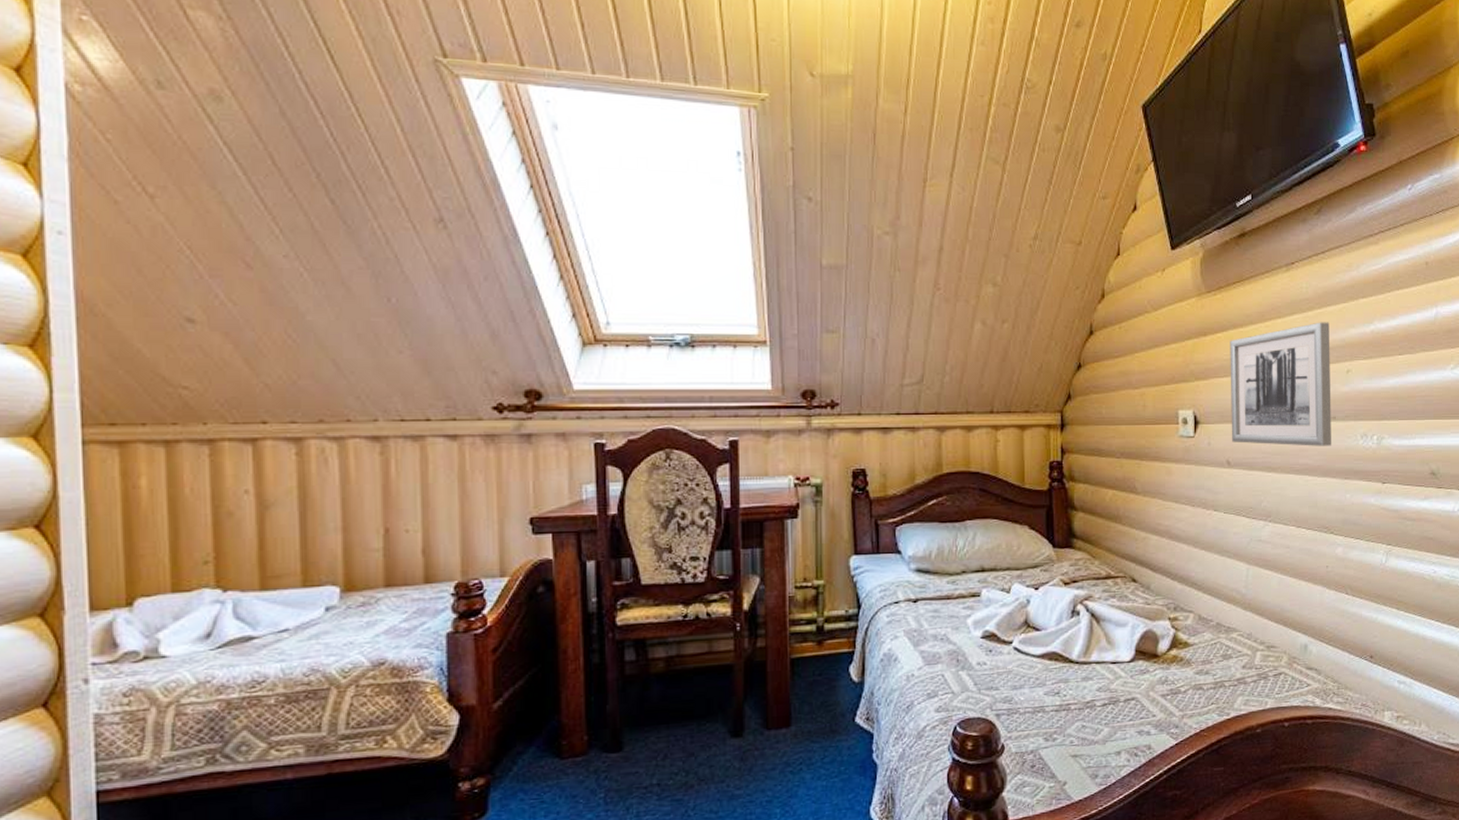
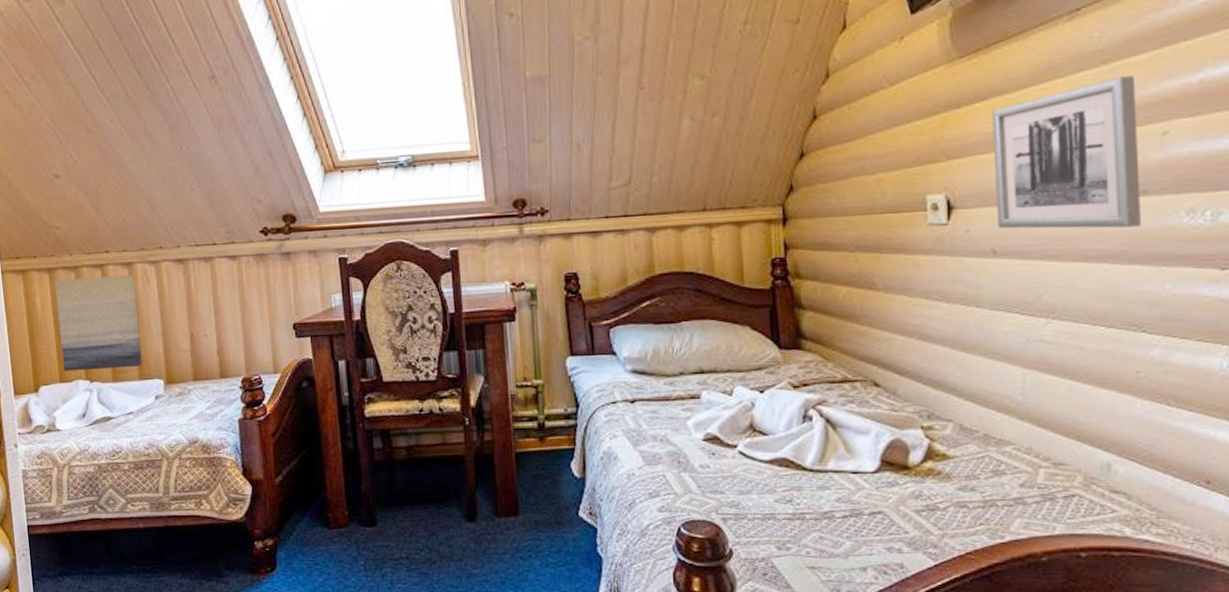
wall art: none [176,452,309,578] -> present [55,274,142,371]

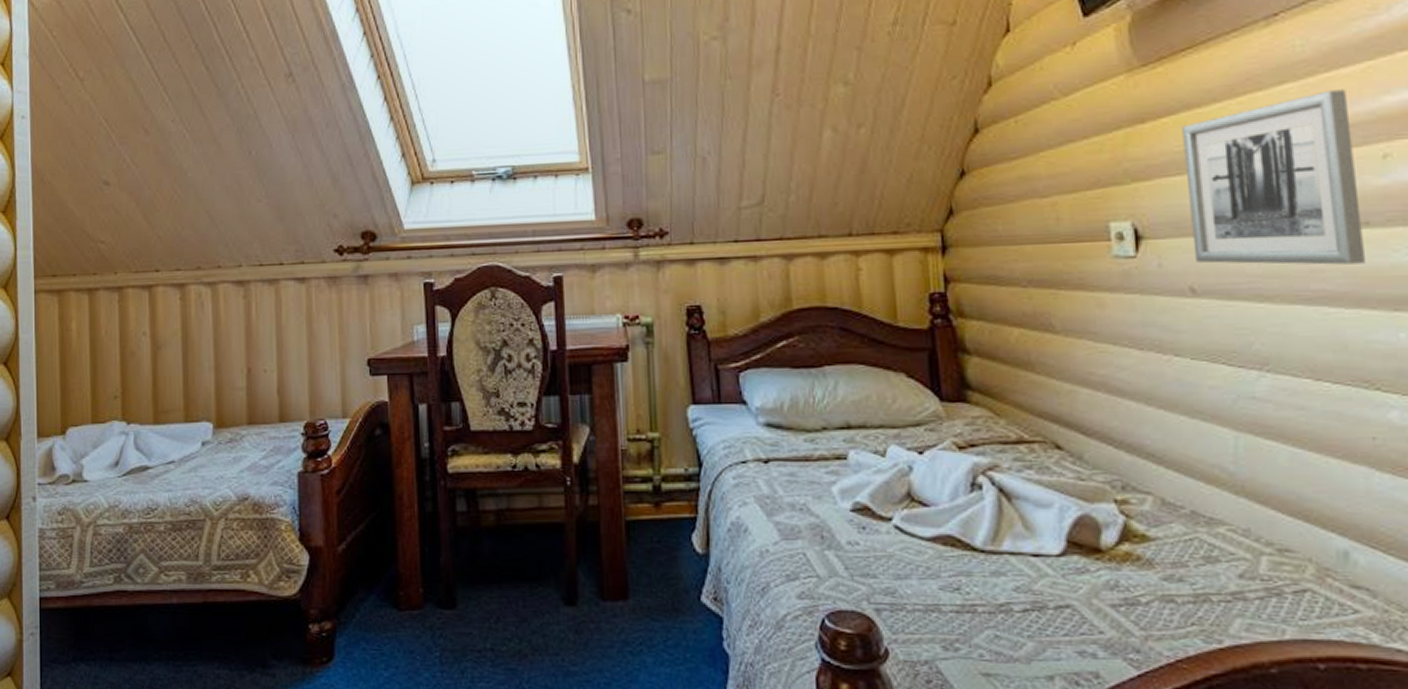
wall art: present [55,274,142,371] -> none [95,297,189,410]

